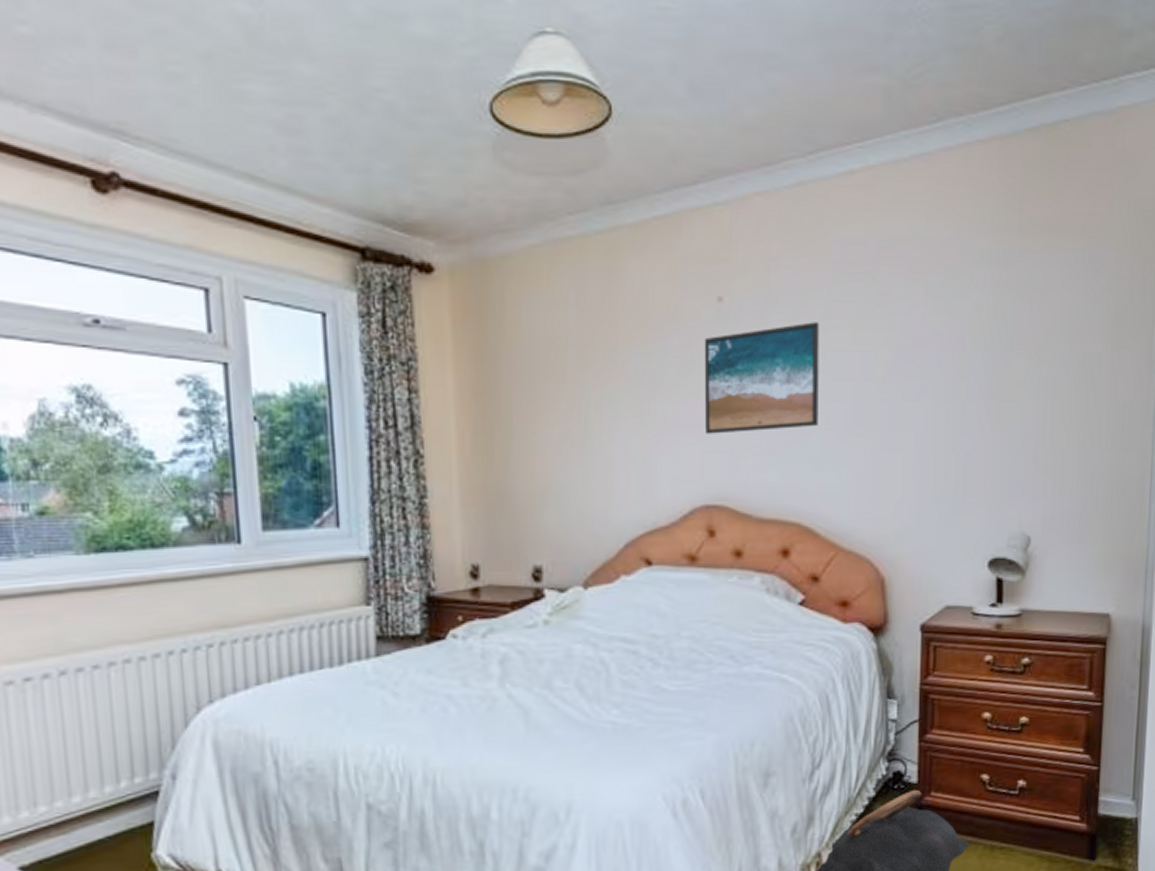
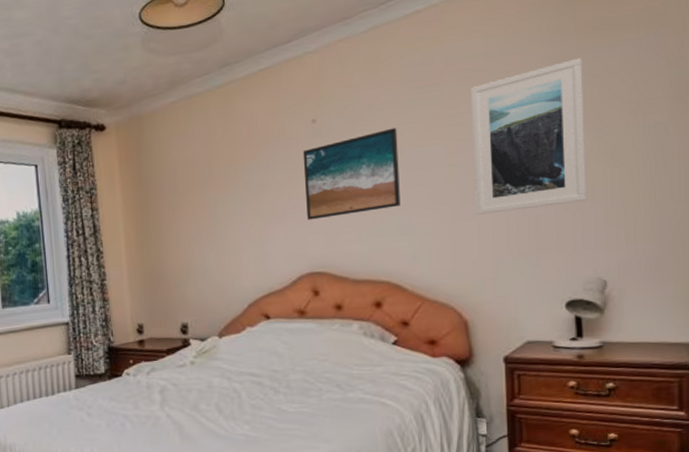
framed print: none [902,262,1024,446] -> present [470,57,588,215]

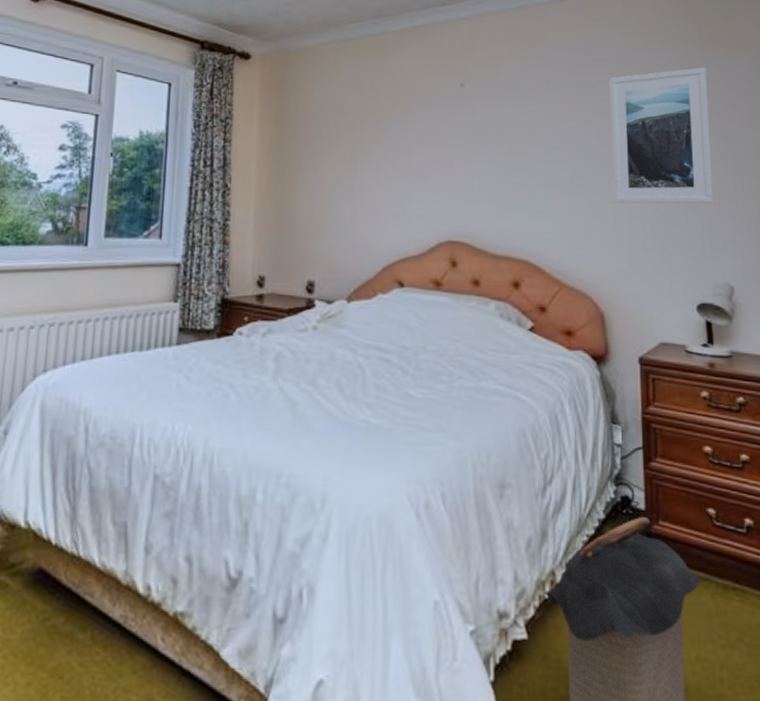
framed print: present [302,128,400,220] -> none [449,104,542,185]

